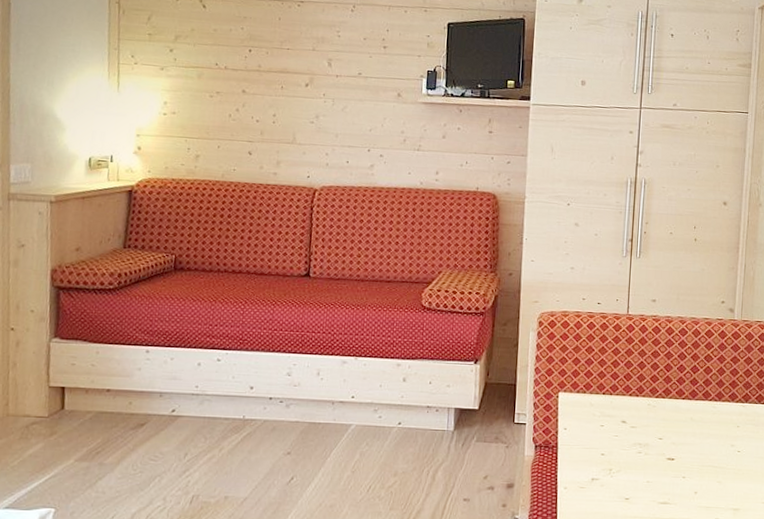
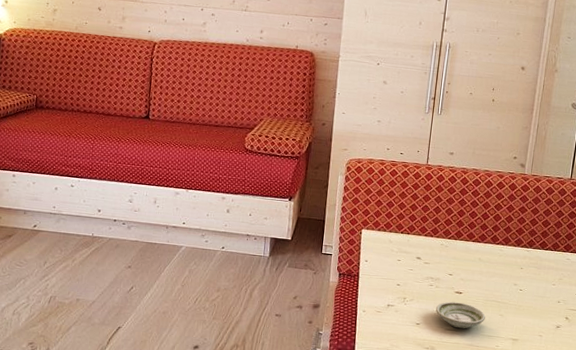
saucer: none [646,470,702,501] -> present [435,301,485,329]

